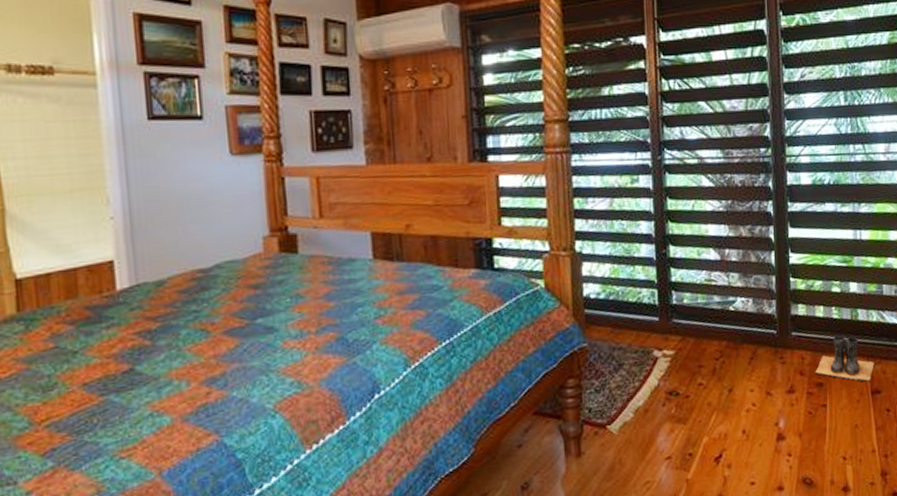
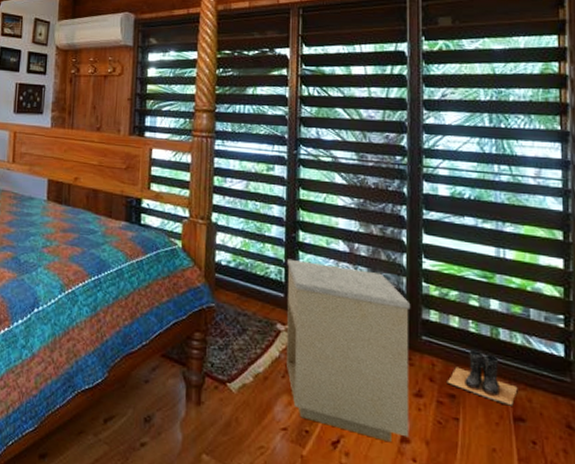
nightstand: none [659,276,785,444] -> present [287,258,411,443]

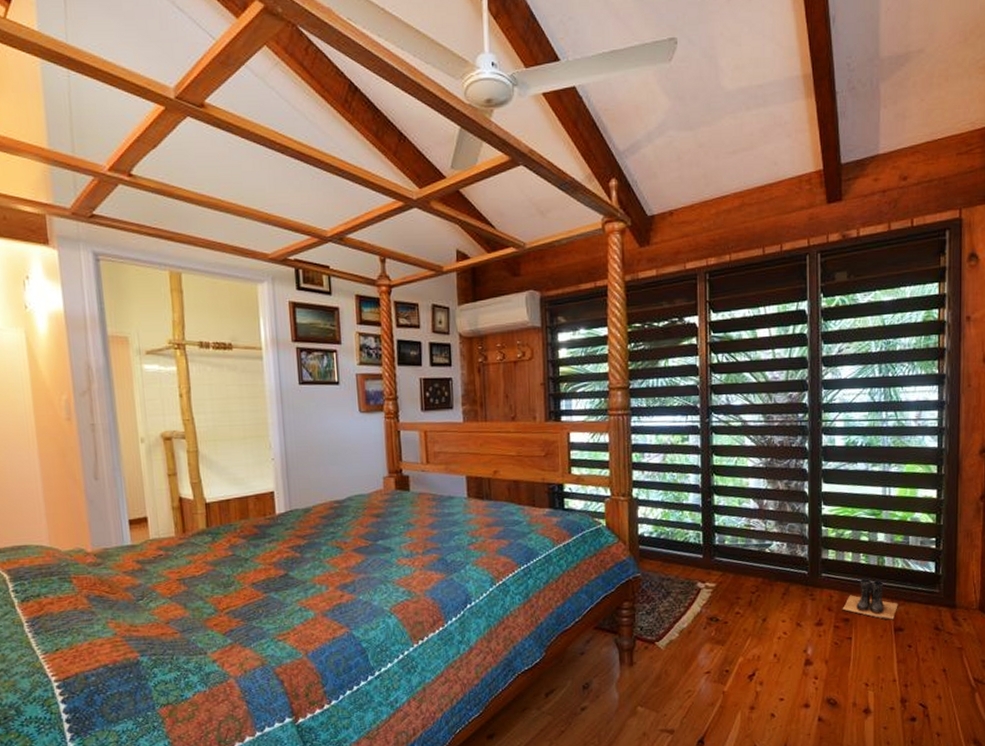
nightstand: present [287,258,411,443] -> none [704,522,812,668]

